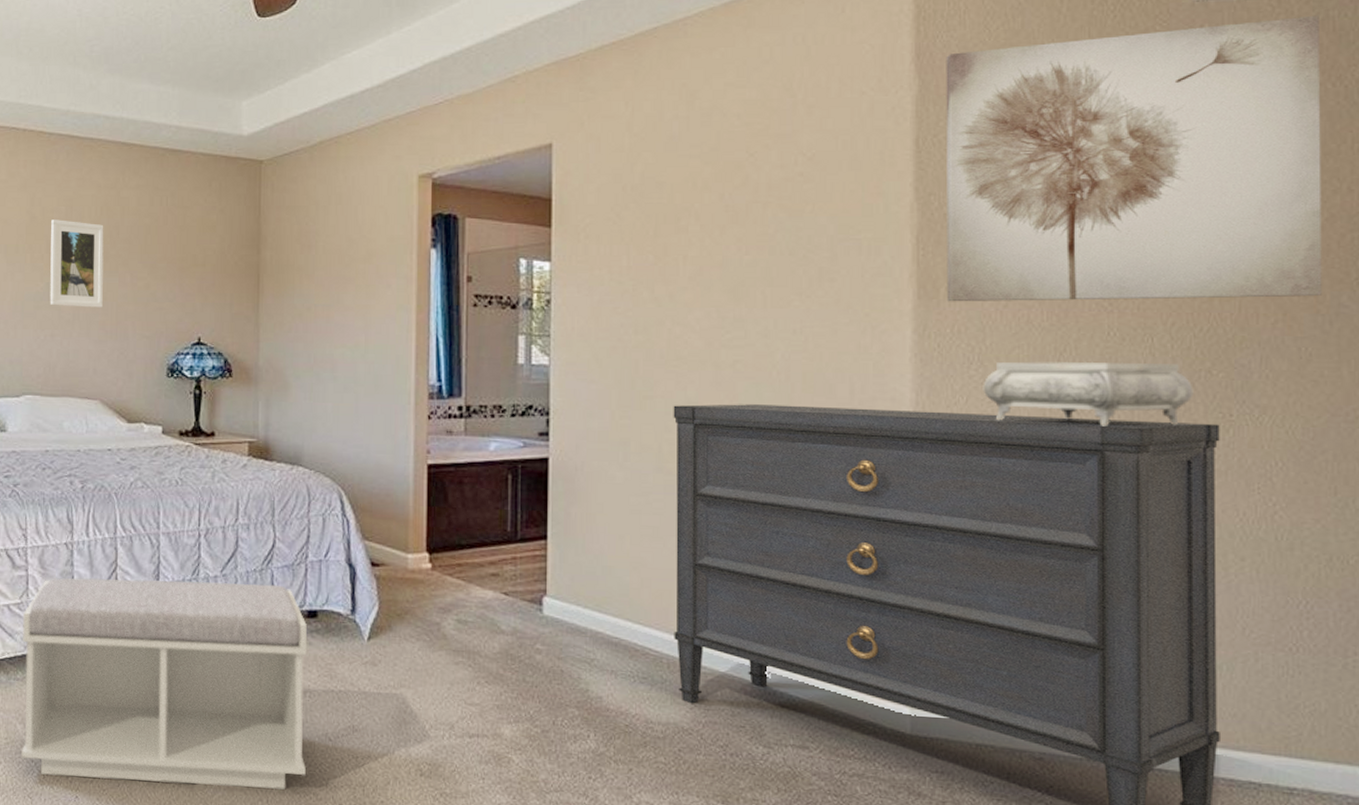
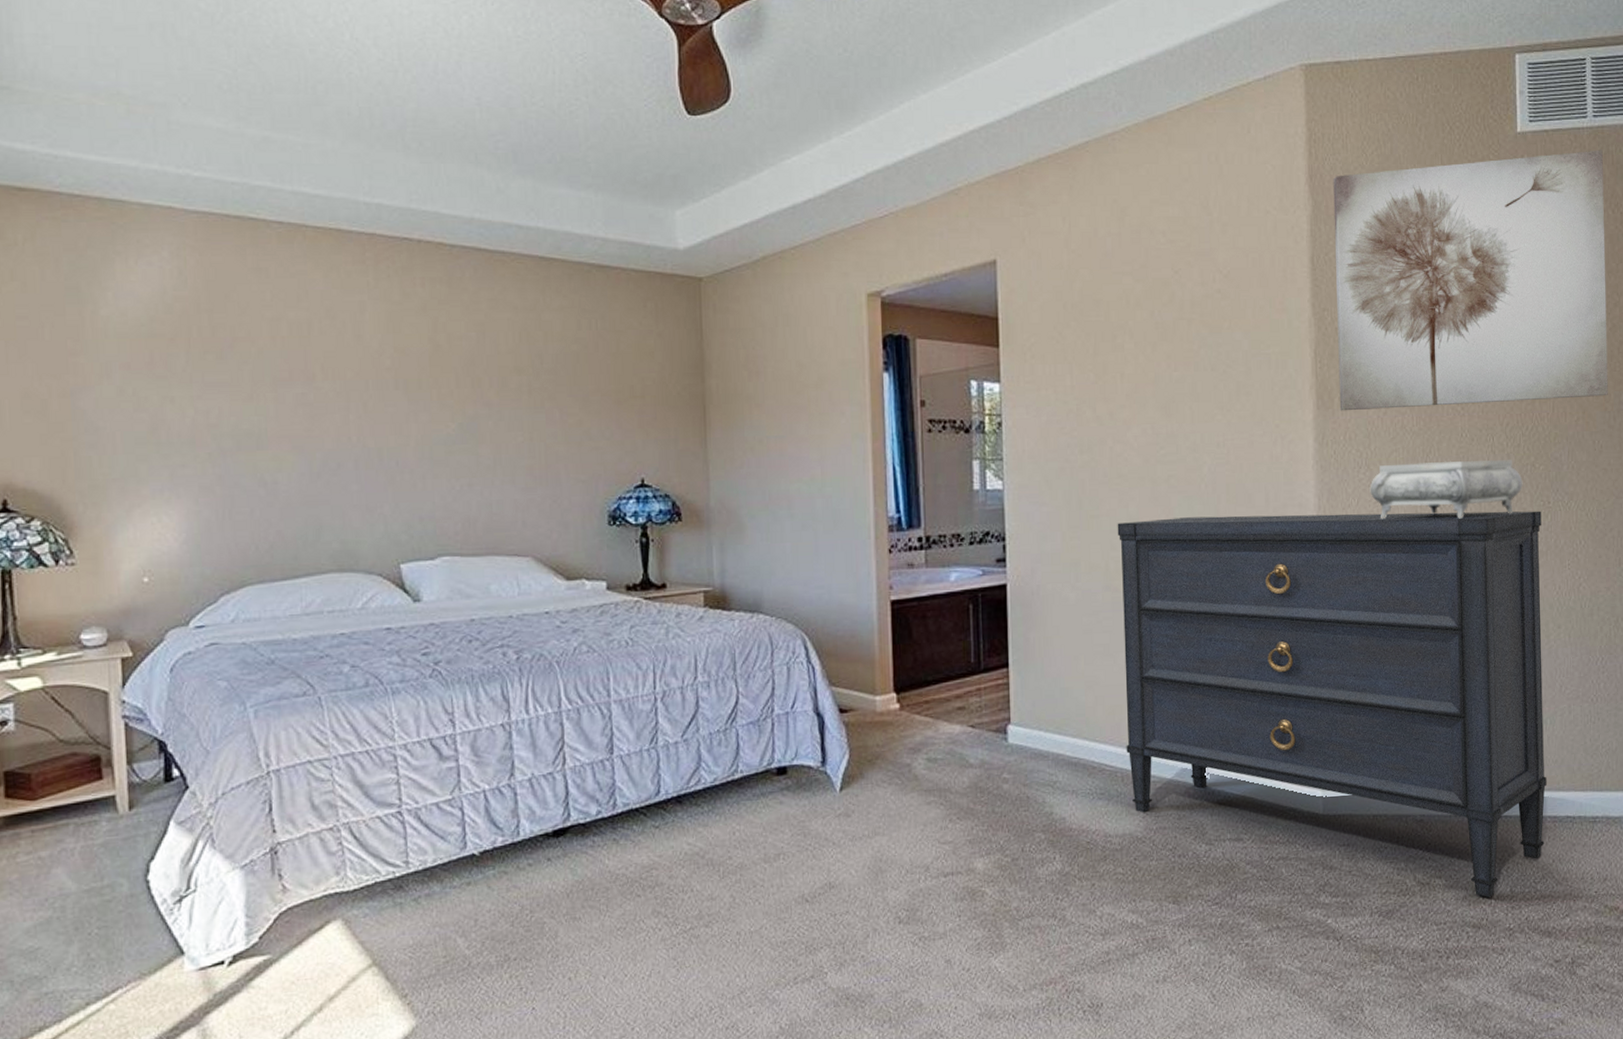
bench: present [21,577,308,790] -> none [455,744,784,991]
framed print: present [50,220,104,308] -> none [460,348,528,451]

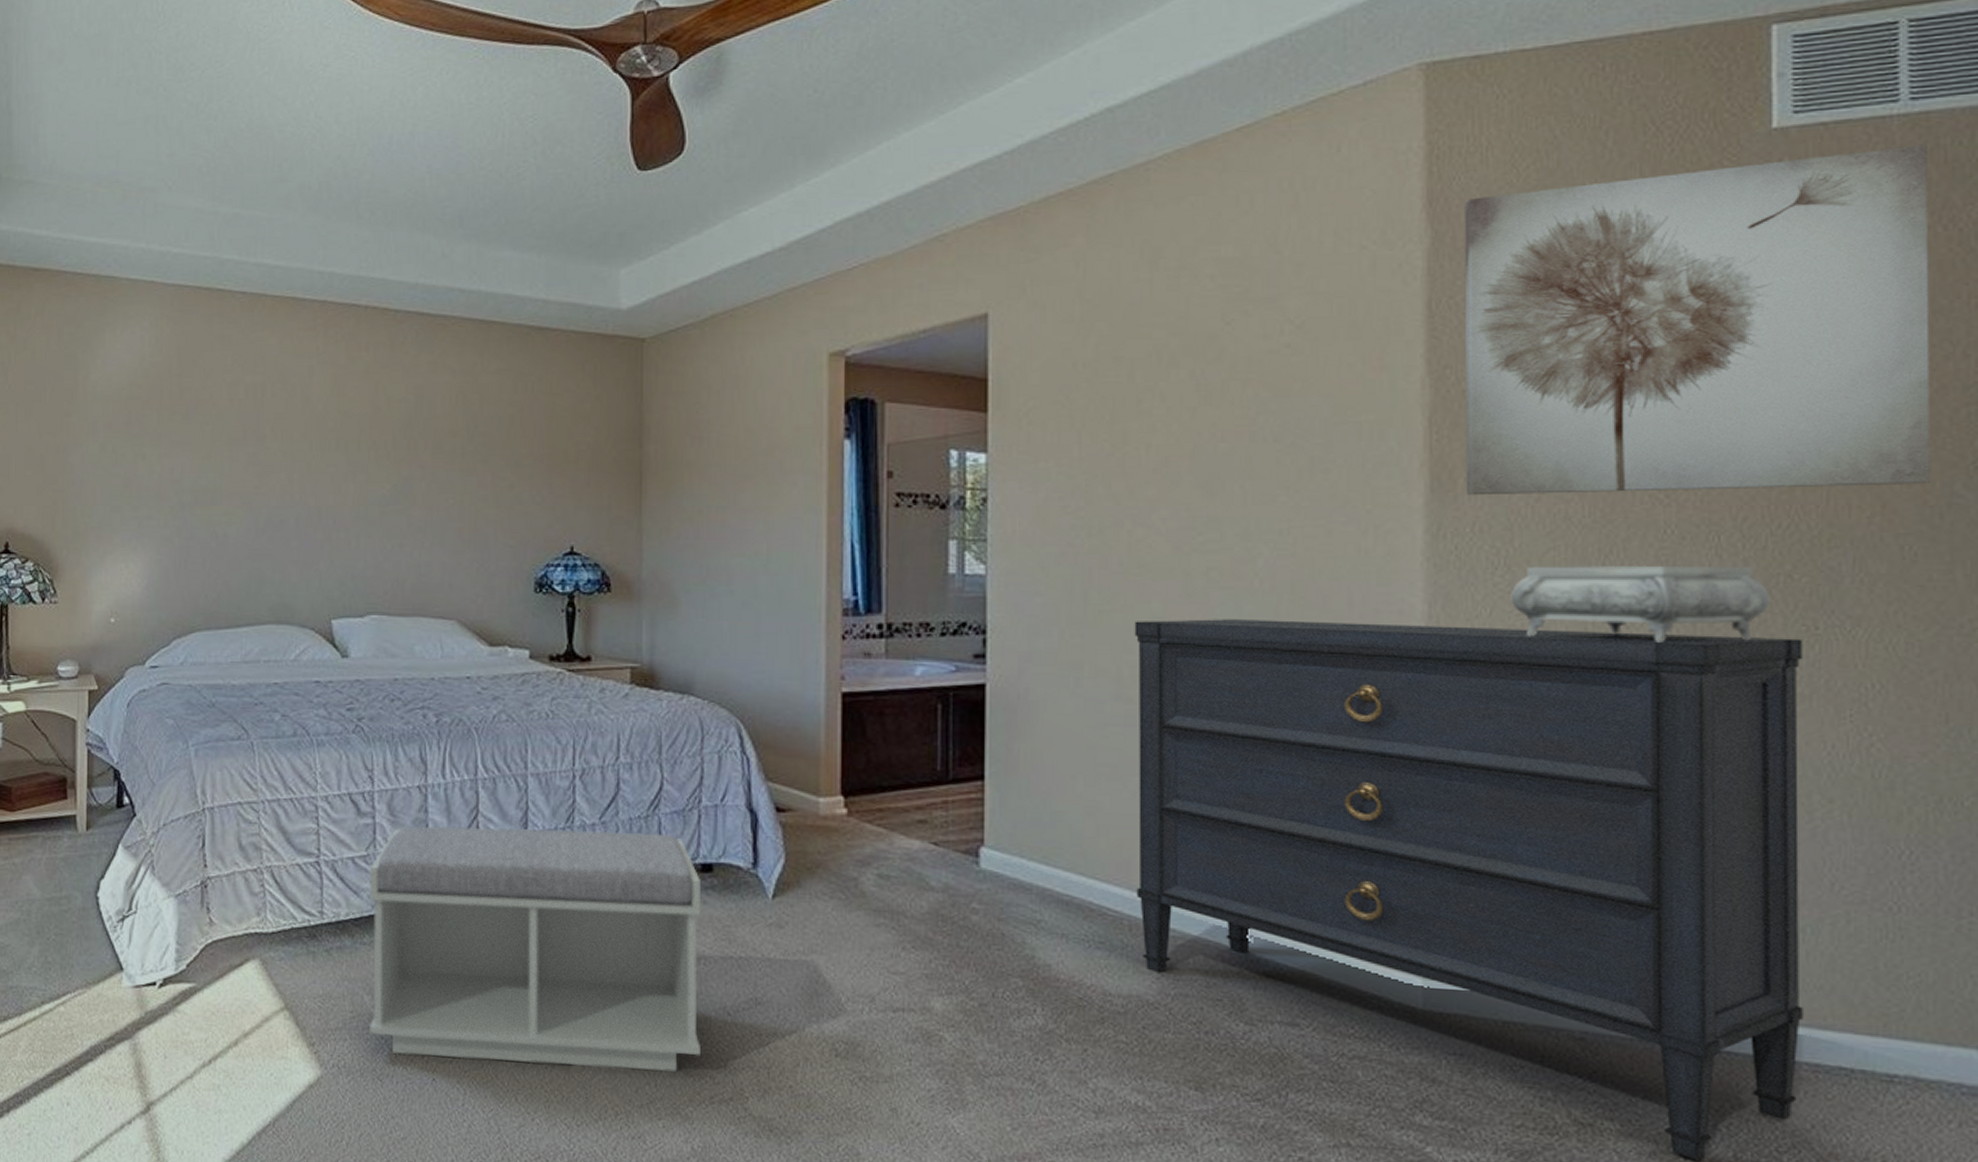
bench: none [455,744,784,991] -> present [368,826,702,1072]

